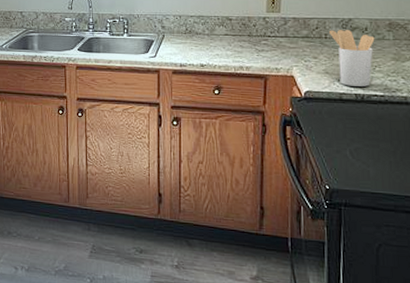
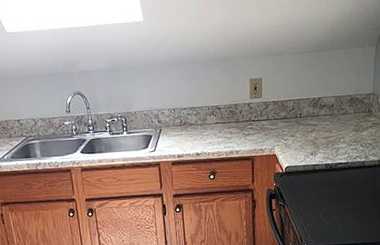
utensil holder: present [328,30,375,87] -> none [302,108,340,158]

